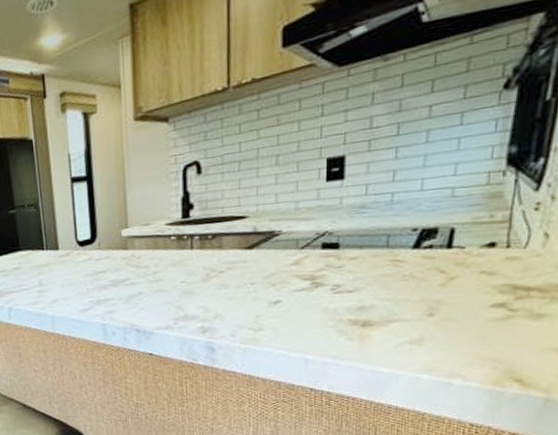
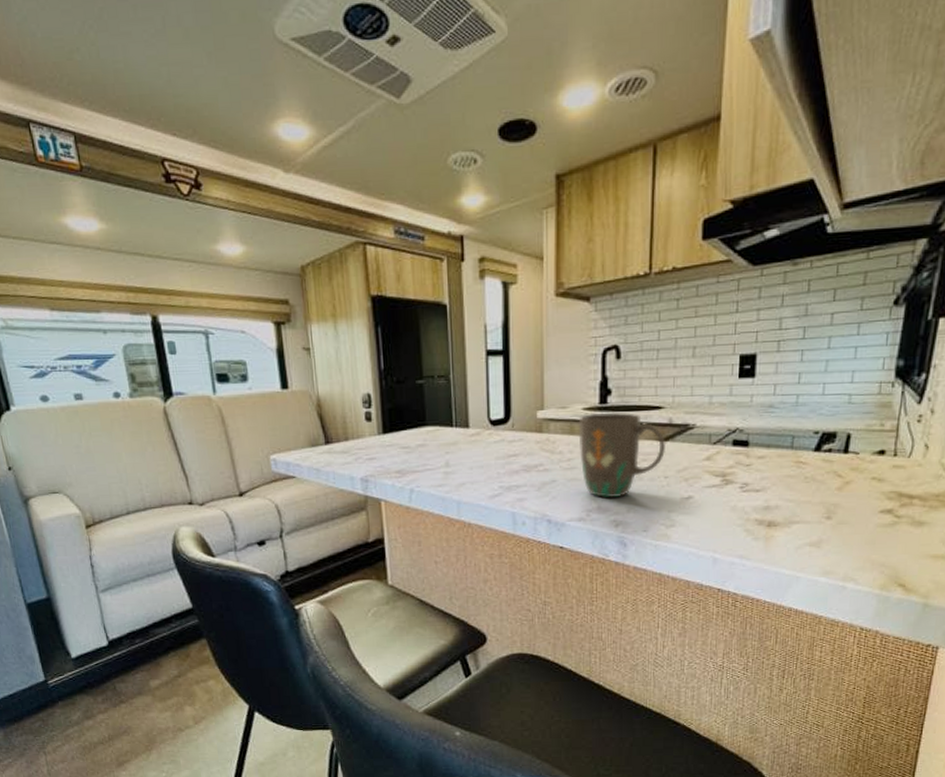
mug: none [162,224,252,307] -> present [578,413,667,499]

